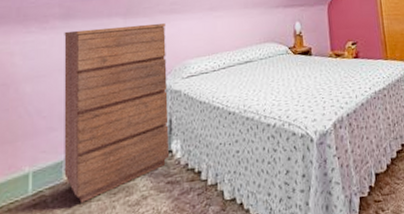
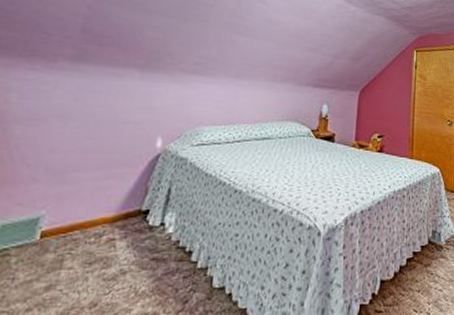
dresser: present [64,22,170,203] -> none [37,75,185,269]

